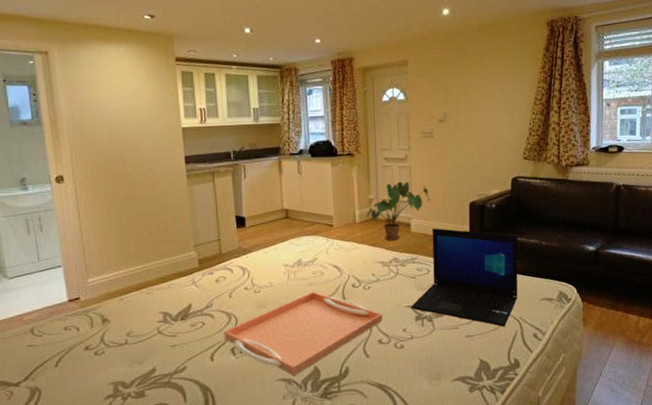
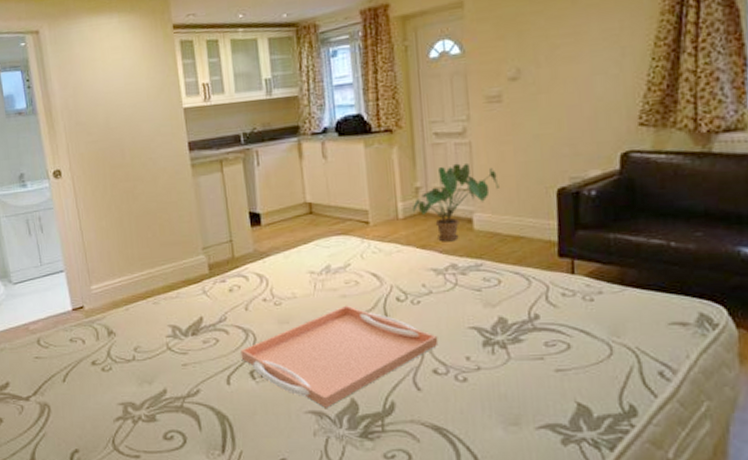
laptop: present [411,228,518,327] -> none [476,224,634,359]

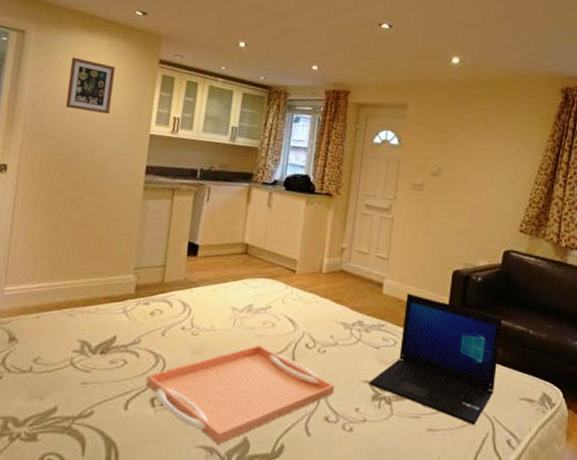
picture frame: none [88,44,139,101] -> present [65,57,116,115]
house plant: present [413,163,499,242] -> none [336,233,410,301]
laptop: none [476,224,634,359] -> present [369,293,503,425]

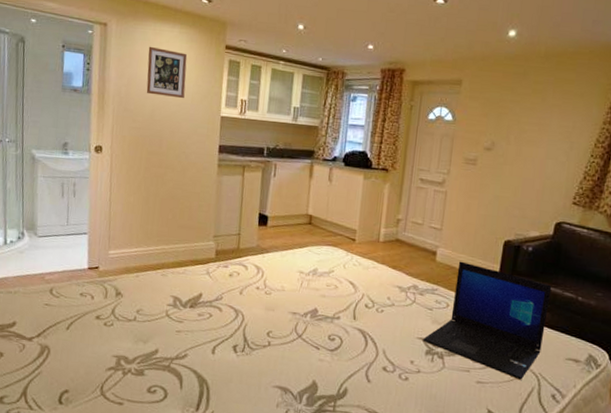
serving tray: present [145,344,335,444] -> none [228,303,392,386]

